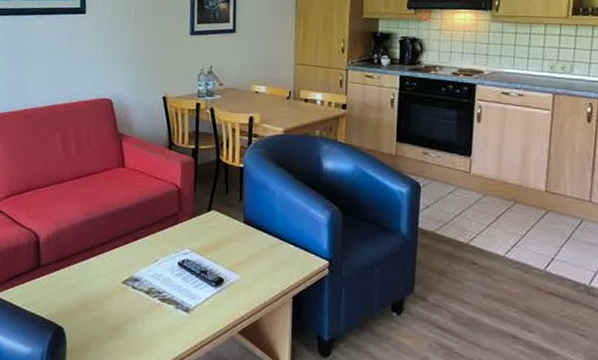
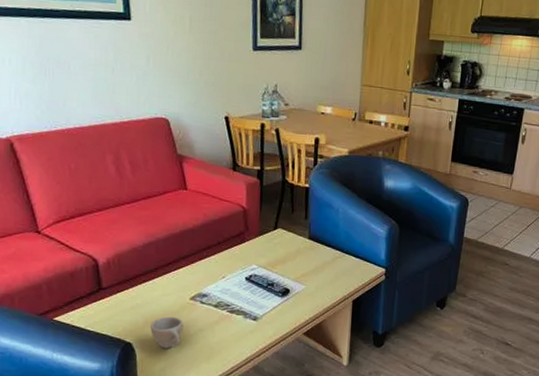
cup: none [82,300,115,337] -> present [150,316,184,349]

